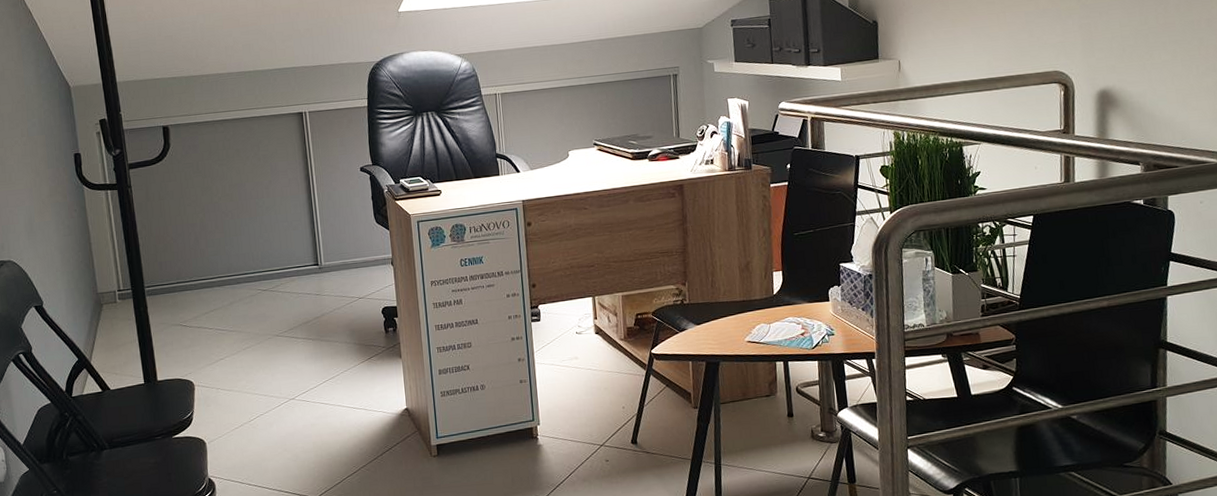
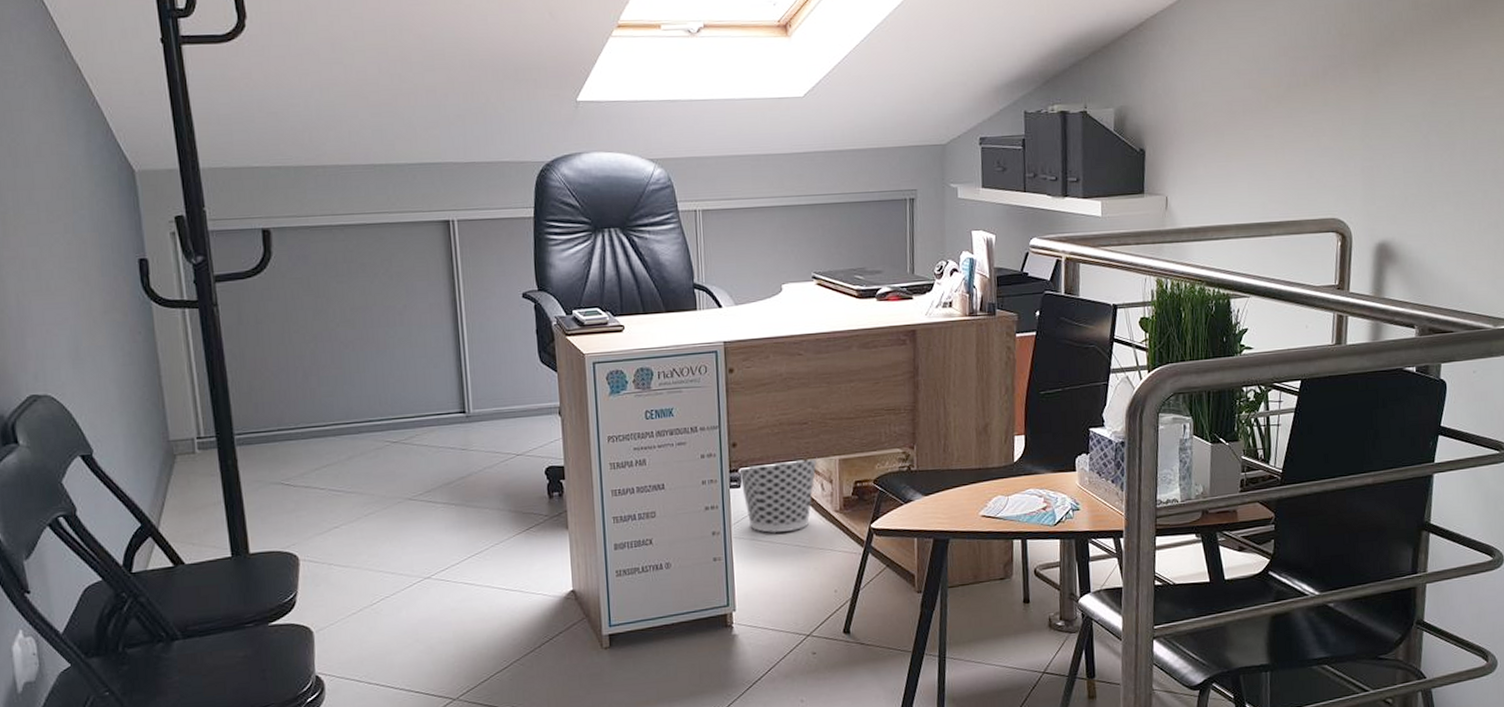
wastebasket: none [537,294,604,359] -> present [738,457,817,534]

